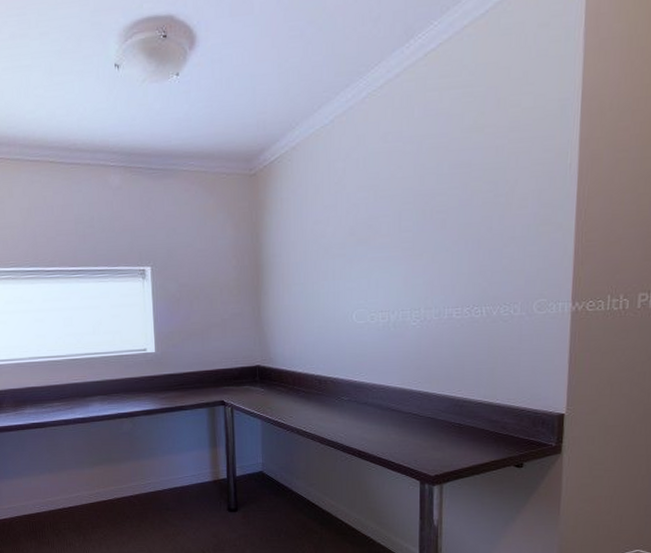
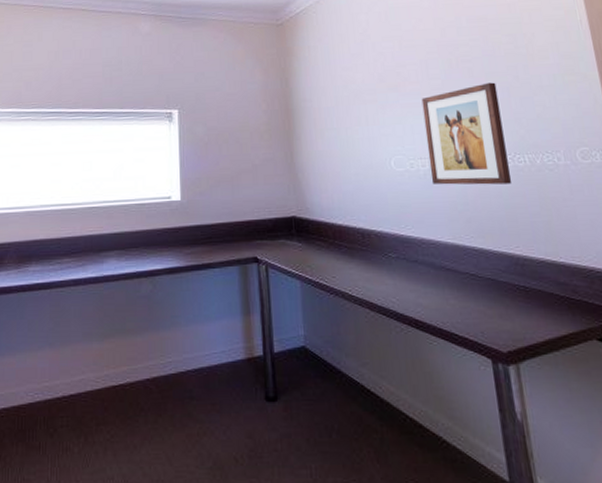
wall art: none [389,234,468,336] -> present [421,82,512,185]

